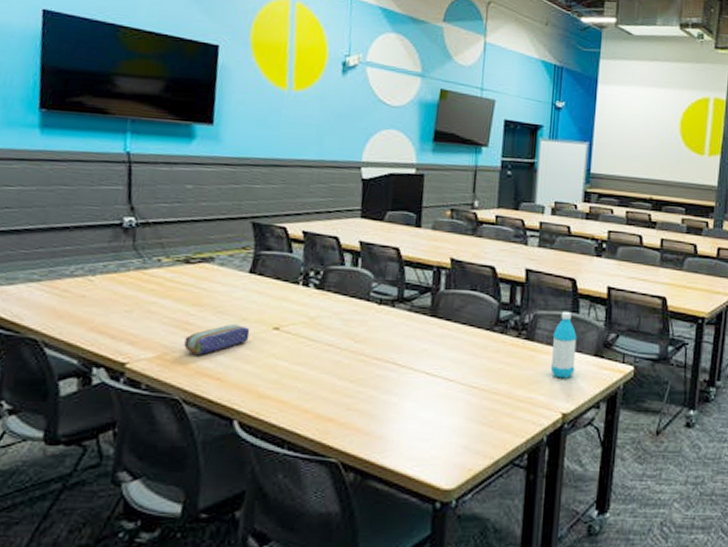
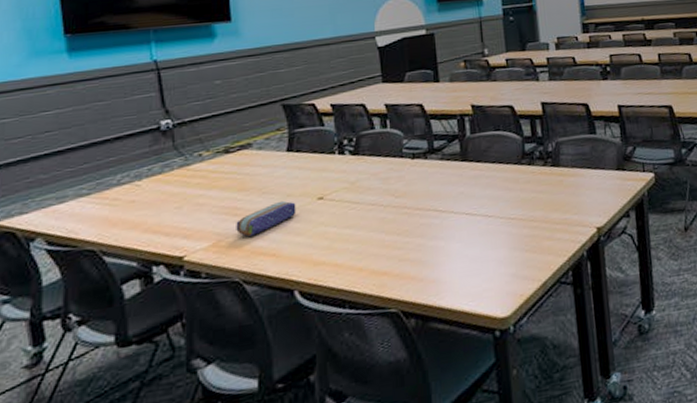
water bottle: present [550,311,577,379] -> none [575,134,602,196]

